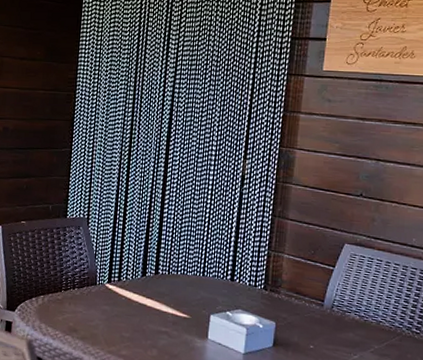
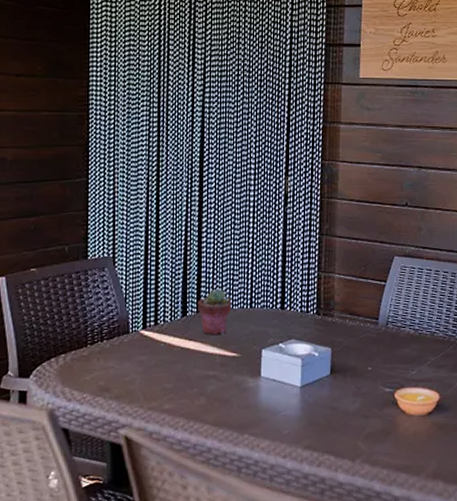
potted succulent: none [156,256,187,296] -> present [198,289,232,335]

